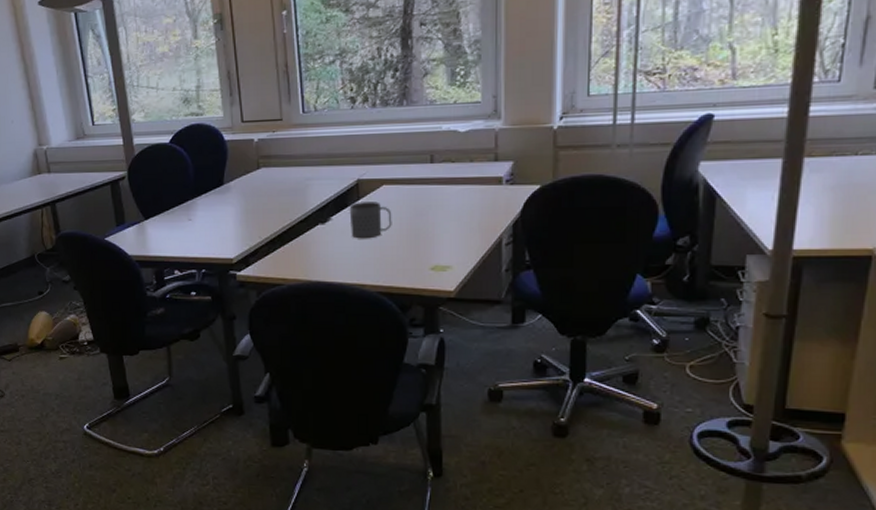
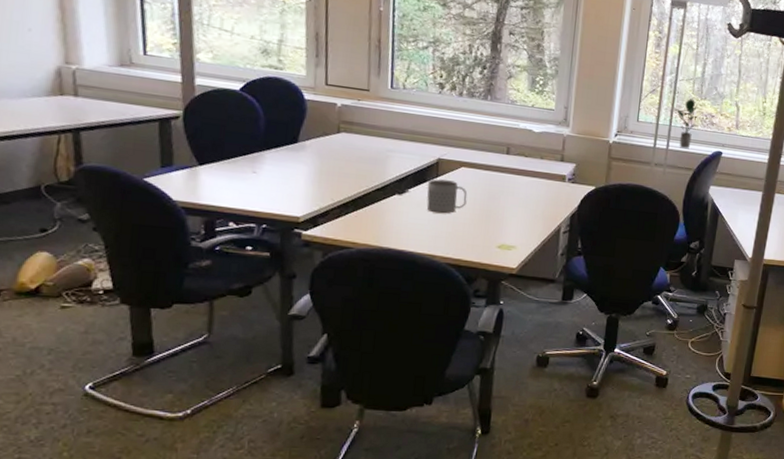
potted plant: none [641,52,673,118] -> present [677,99,698,148]

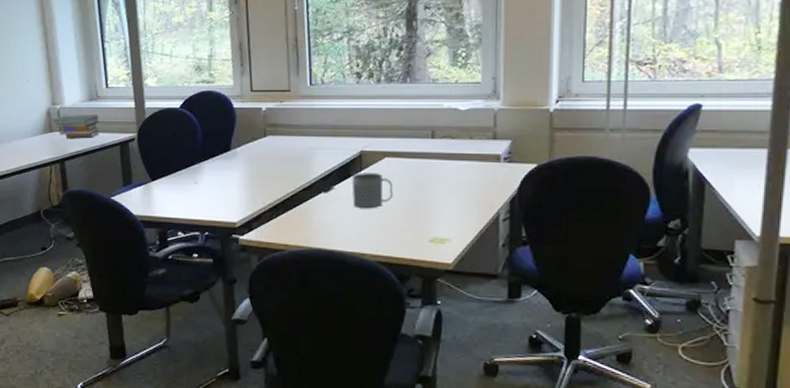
books: none [62,78,132,109] -> present [51,114,100,139]
potted plant: present [677,99,698,148] -> none [633,44,663,105]

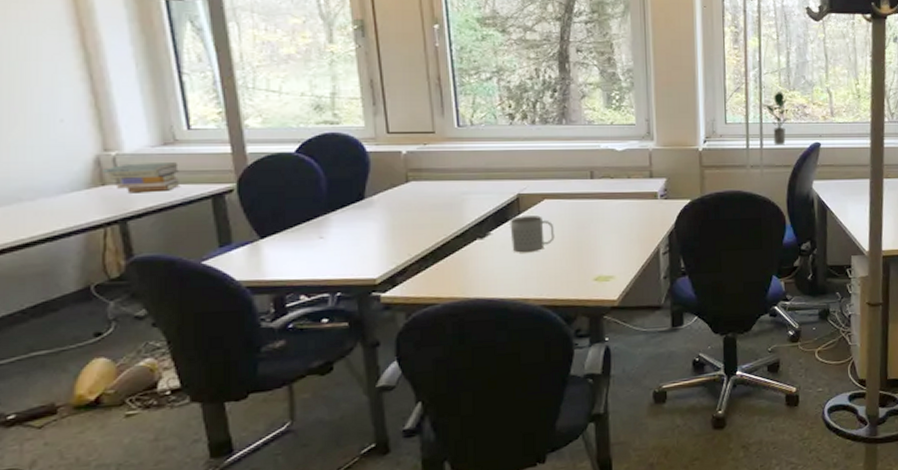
potted plant: none [633,44,663,105] -> present [766,92,790,144]

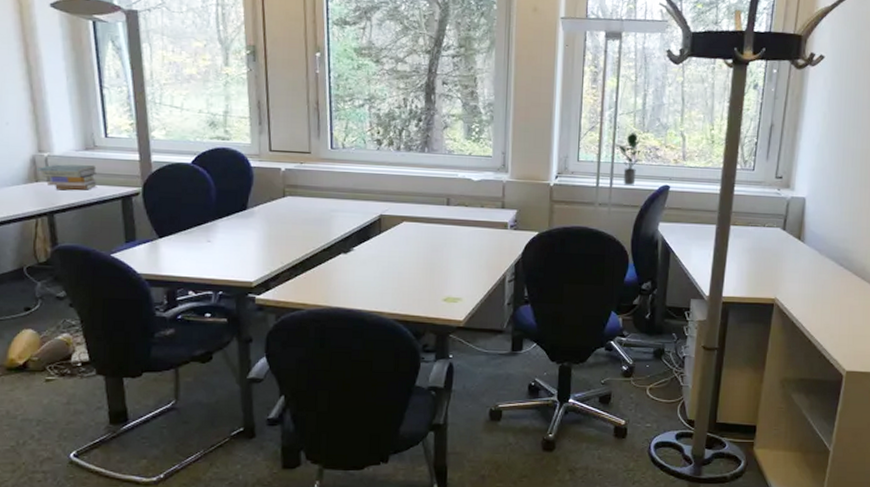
mug: present [510,215,555,253] -> none [371,235,411,270]

